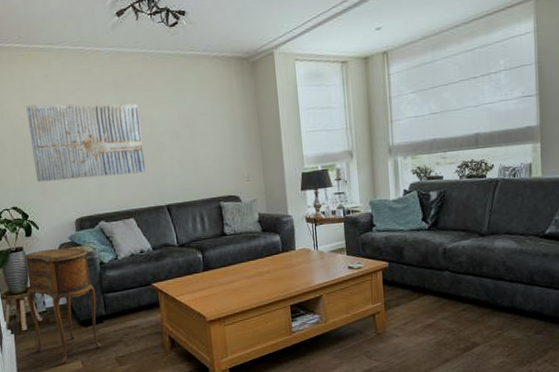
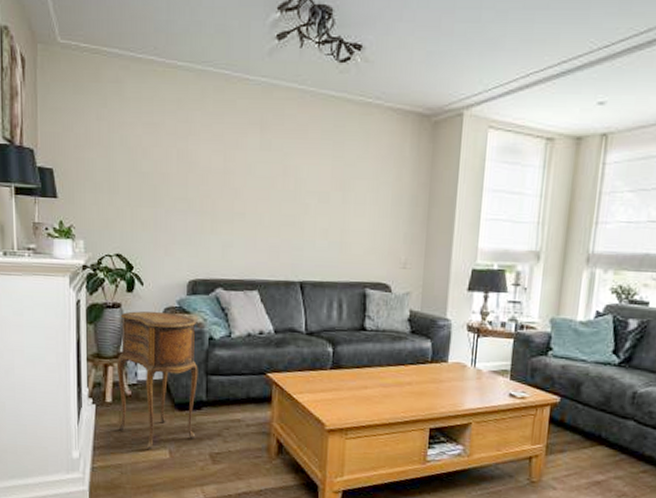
wall art: present [26,103,146,183] -> none [150,133,285,237]

